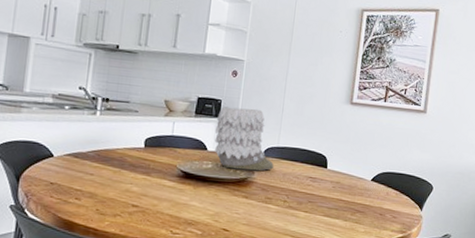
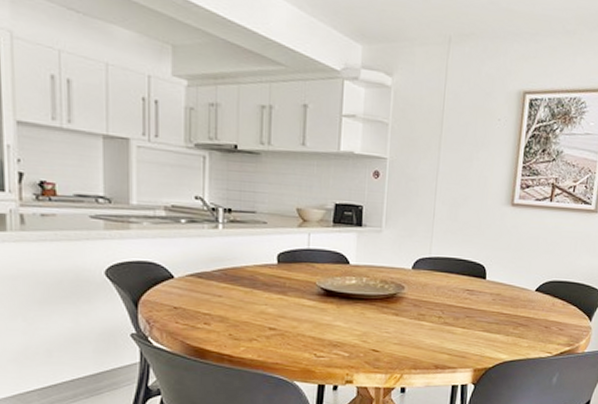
vase: present [214,106,274,171] -> none [357,213,426,286]

